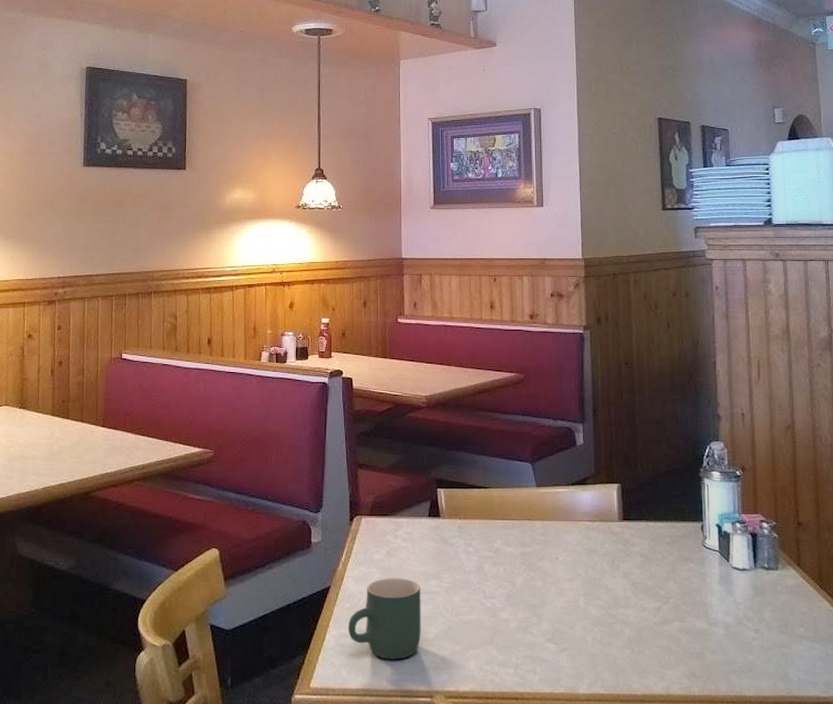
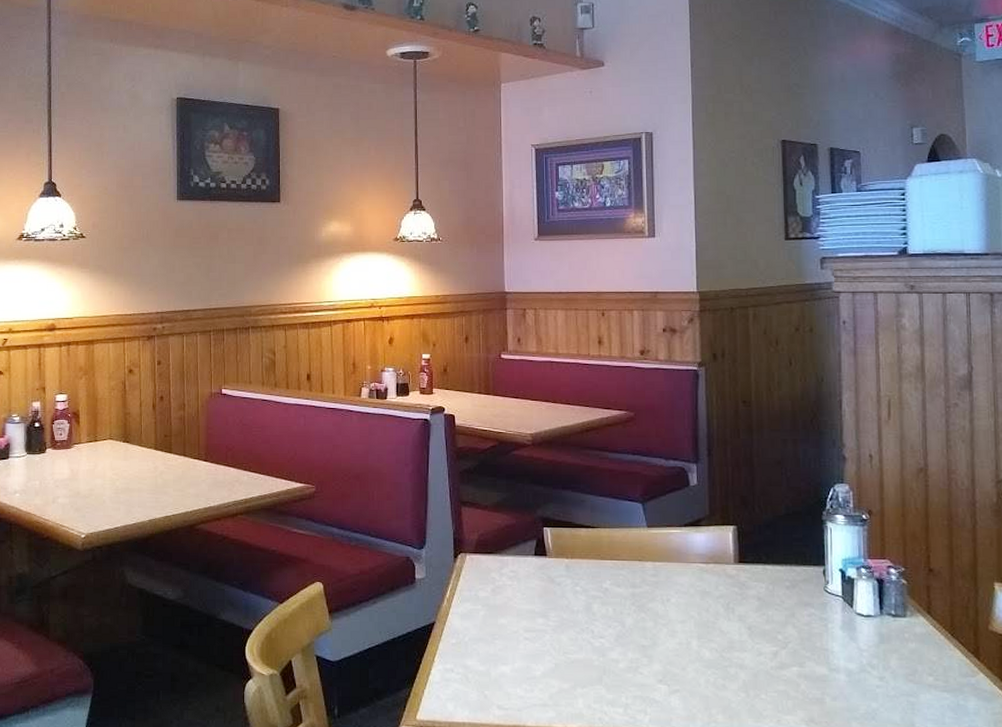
mug: present [348,578,421,660] -> none [454,615,528,696]

